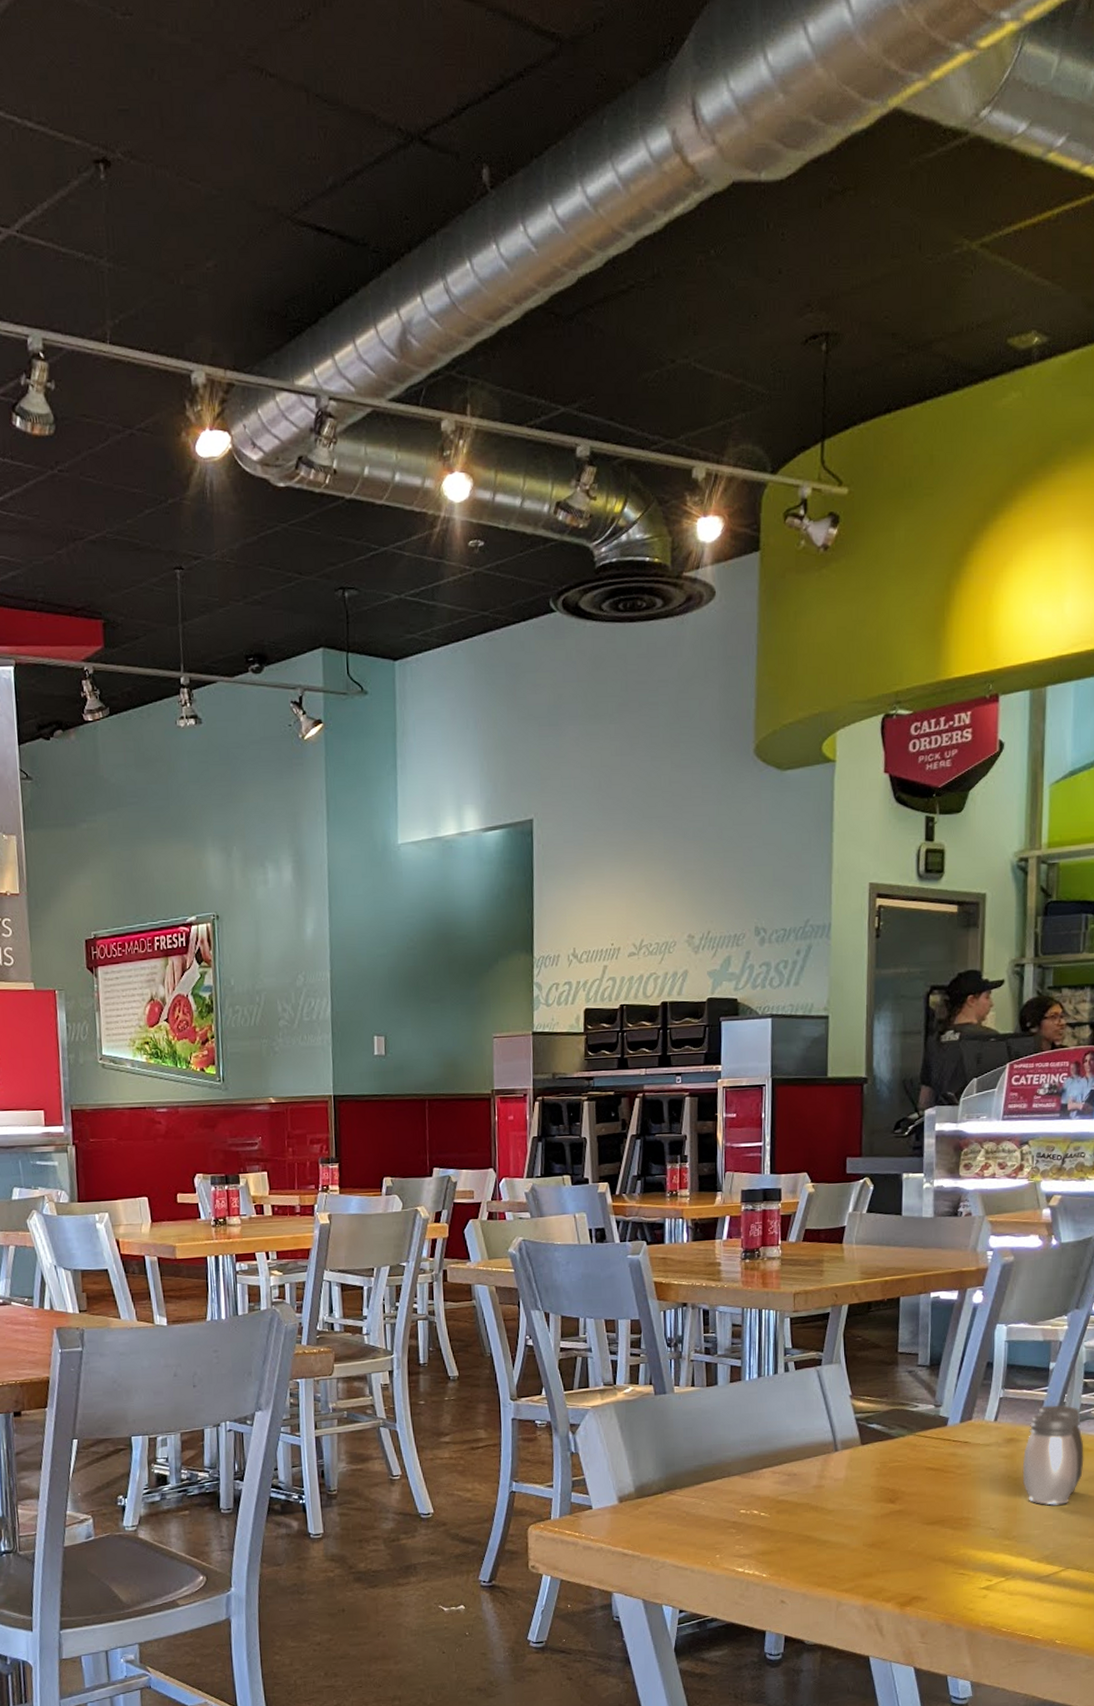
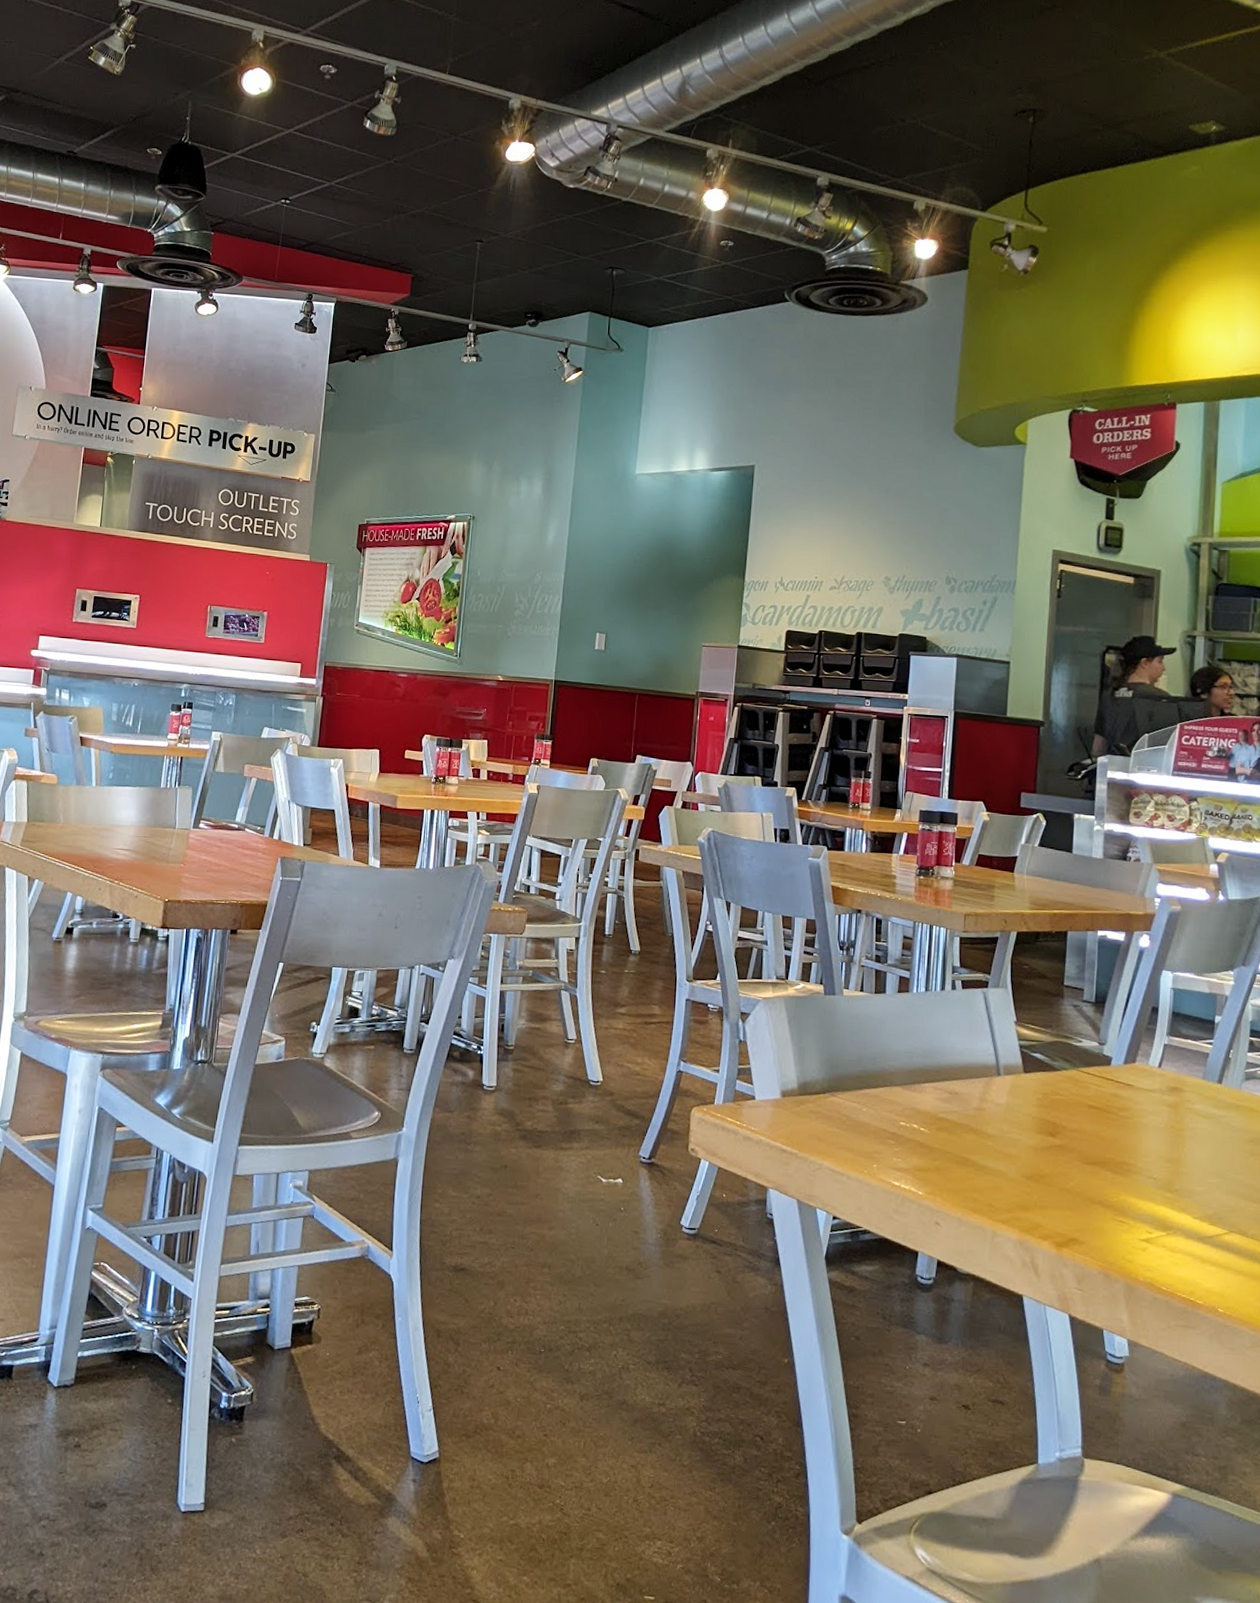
salt and pepper shaker: present [1022,1405,1084,1505] -> none [1186,1059,1250,1164]

